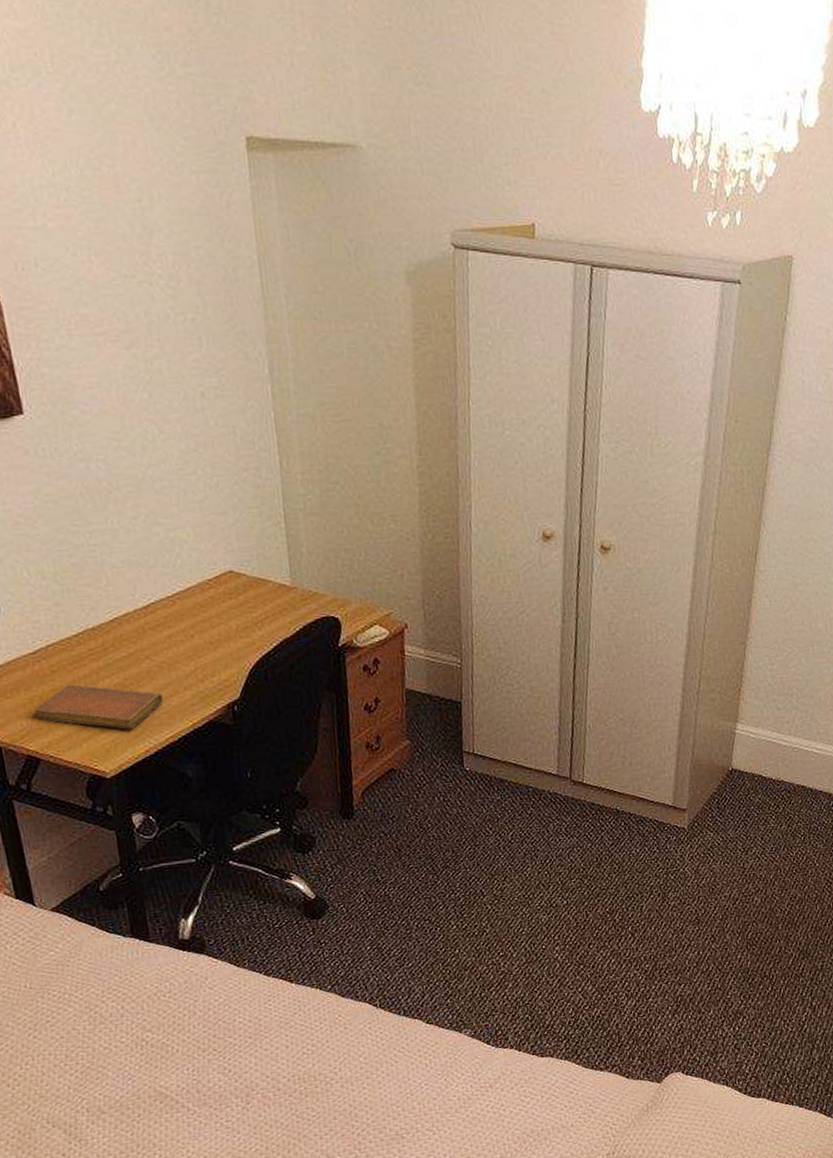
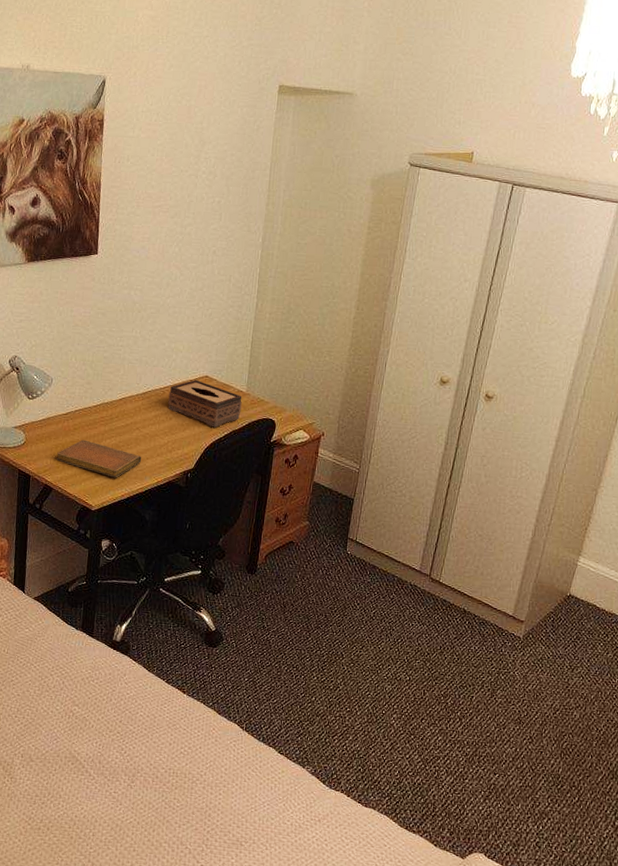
tissue box: none [181,578,290,639] -> present [168,380,242,428]

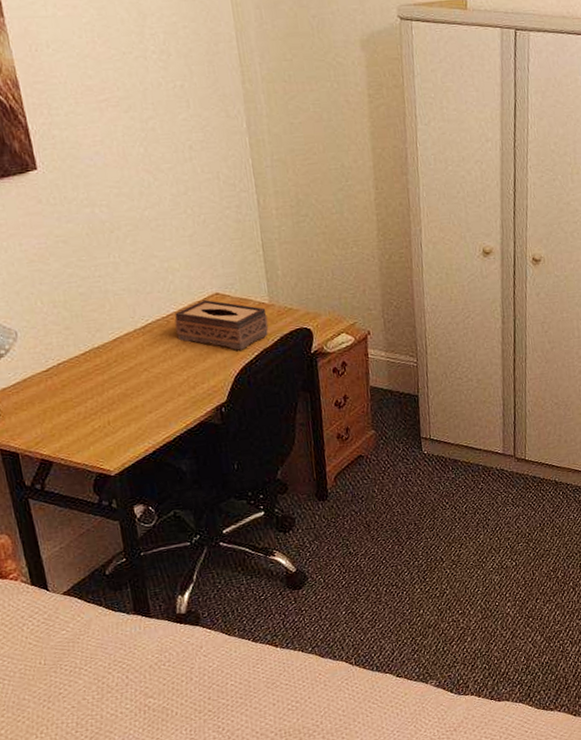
notebook: present [57,439,141,478] -> none [47,396,160,433]

